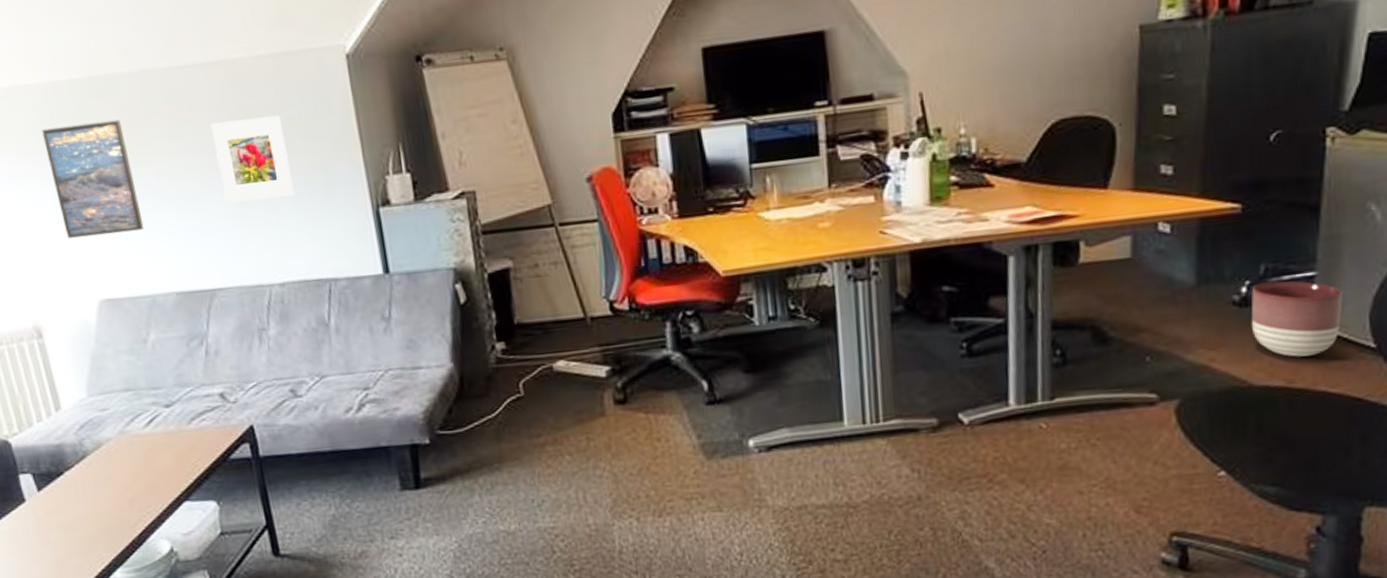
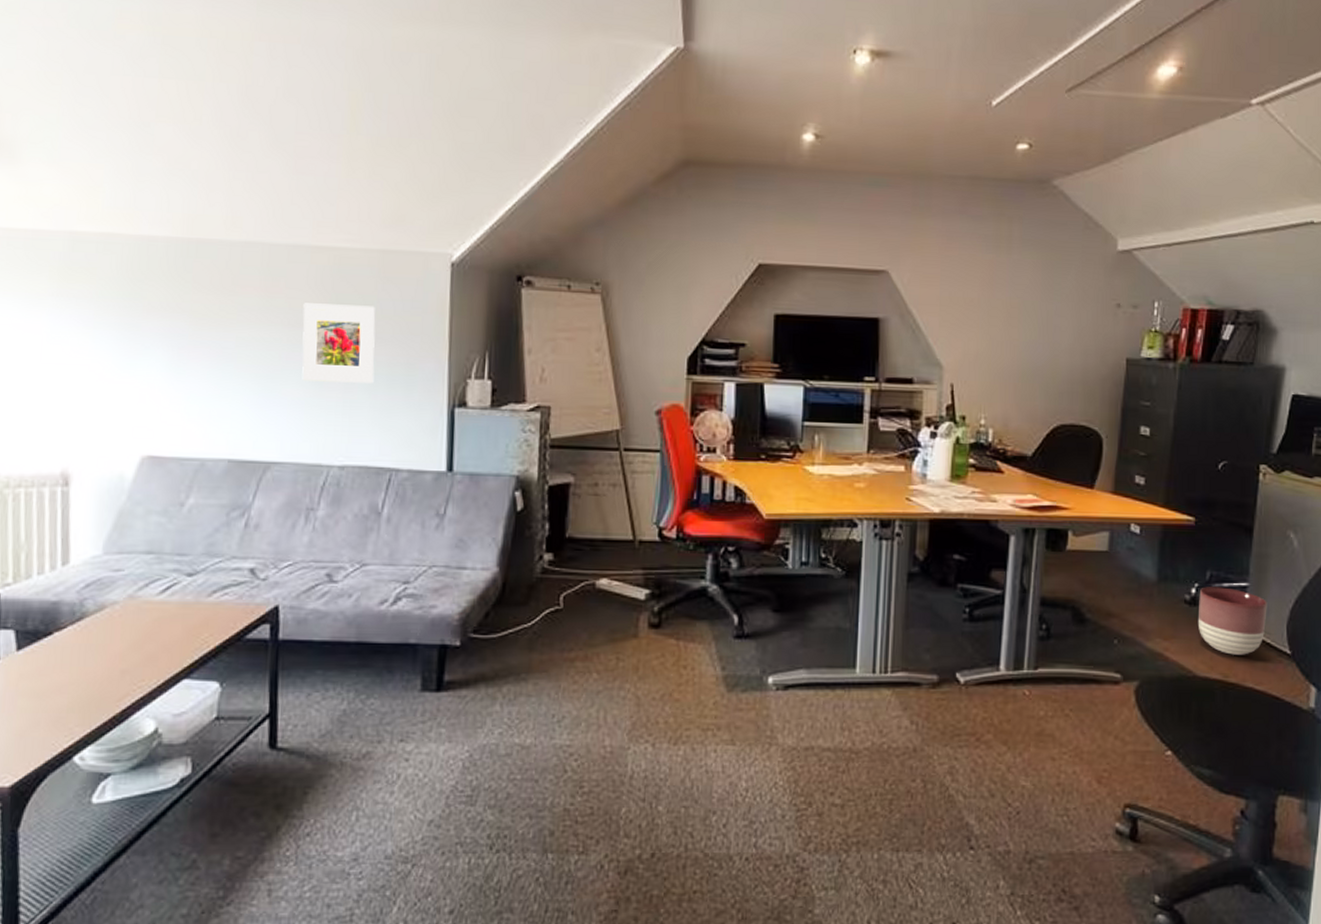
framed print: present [42,119,144,239] -> none [123,279,212,393]

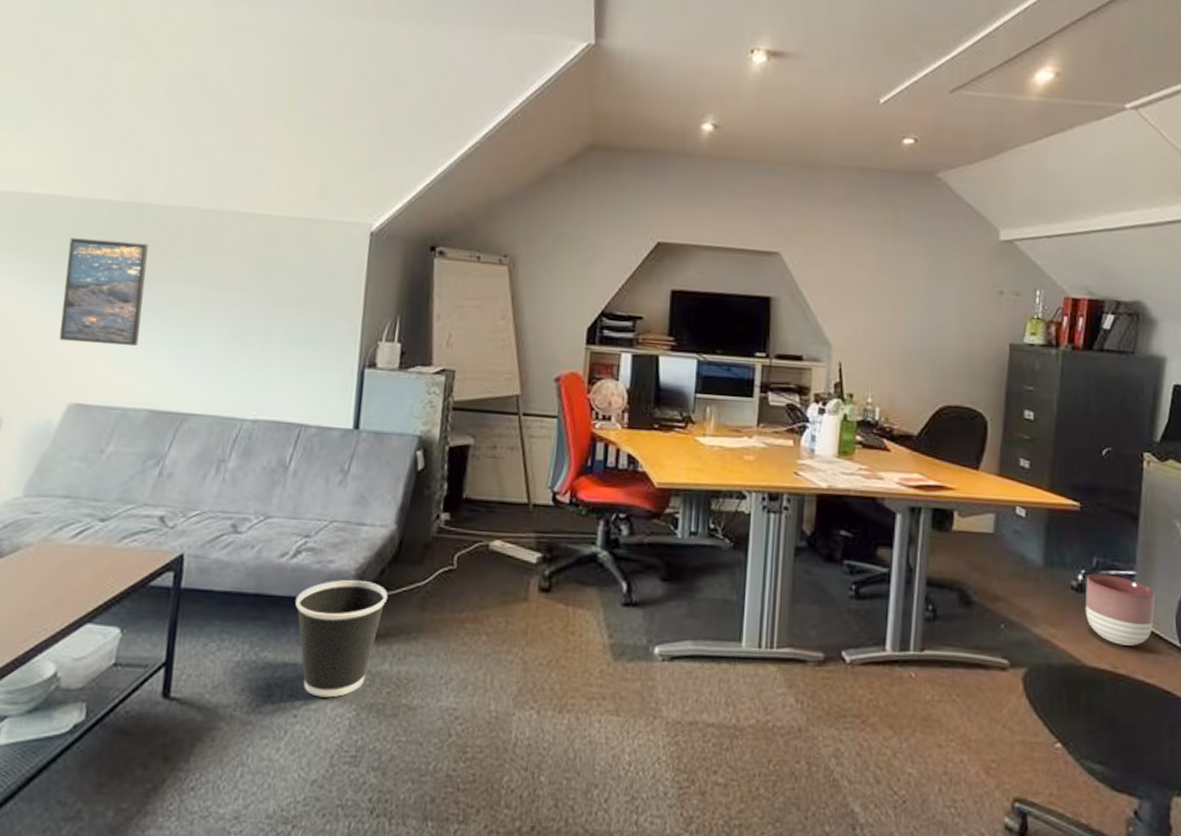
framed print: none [123,279,212,393] -> present [59,238,148,346]
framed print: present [302,303,376,383] -> none [224,265,297,342]
wastebasket: none [399,625,494,741] -> present [295,580,388,698]

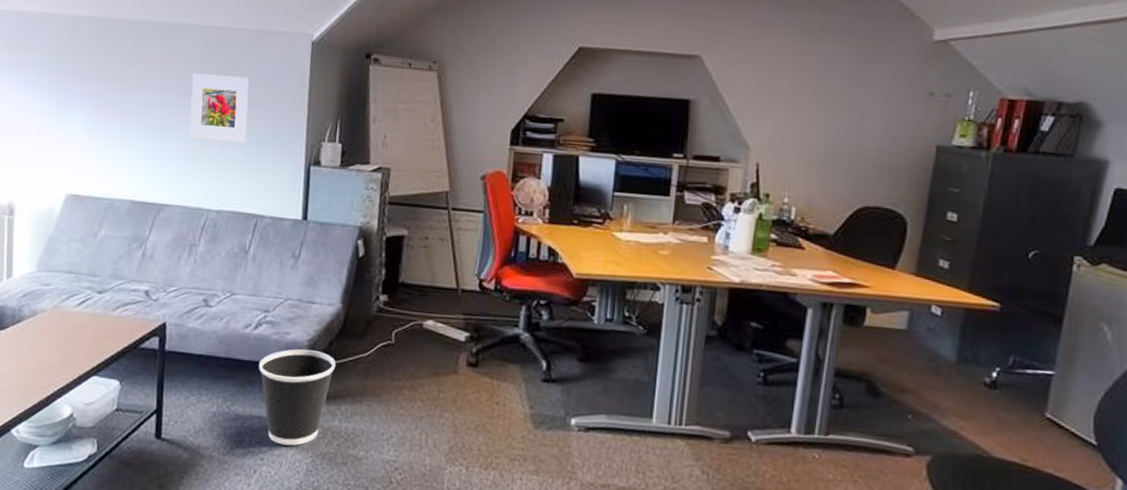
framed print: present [59,238,148,346] -> none [55,50,122,145]
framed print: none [224,265,297,342] -> present [189,73,249,143]
planter: present [1085,573,1155,646] -> none [997,371,1074,442]

